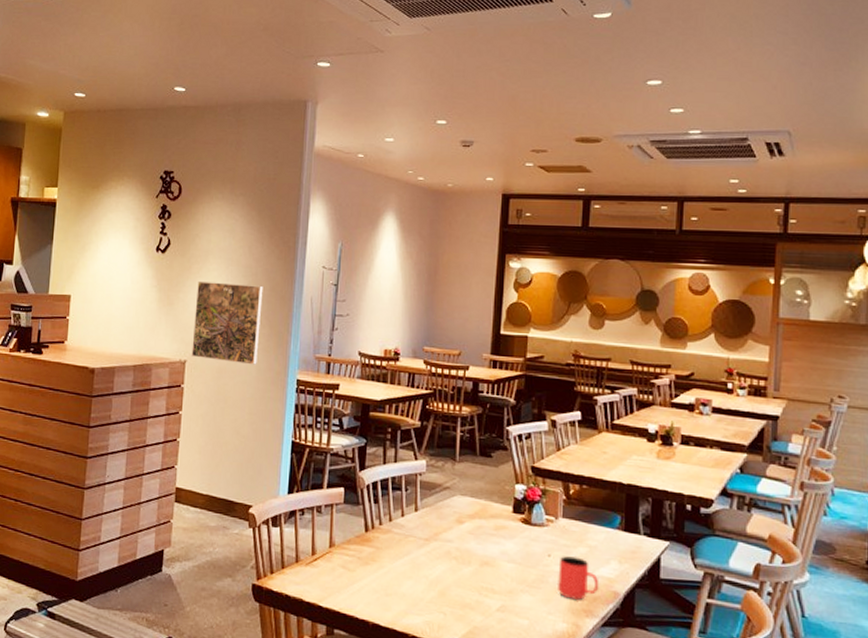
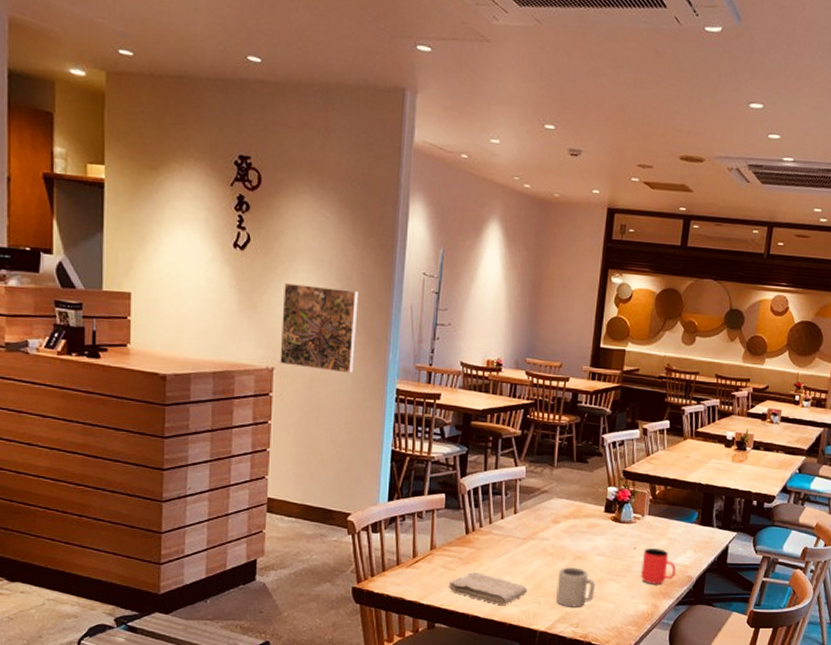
washcloth: none [347,574,432,613] -> present [448,572,528,605]
cup: none [461,572,507,621] -> present [555,566,596,607]

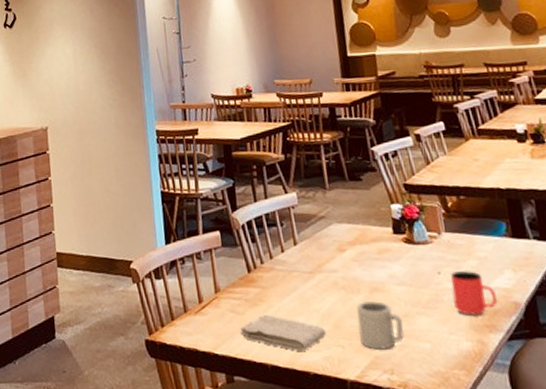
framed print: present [280,283,359,374] -> none [47,44,115,123]

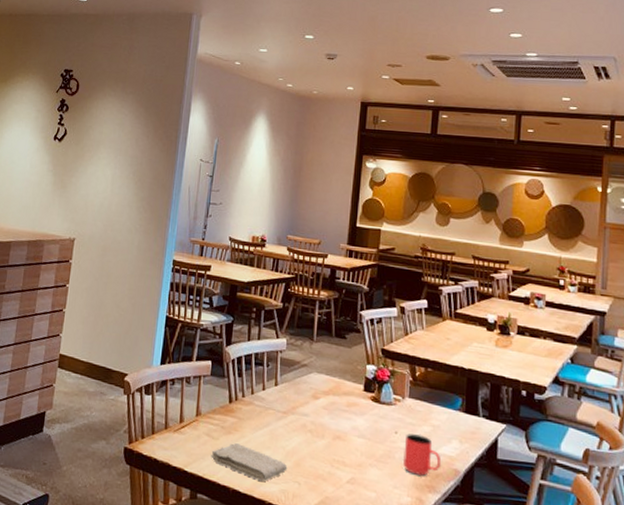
cup: present [356,300,404,350] -> none [315,445,356,492]

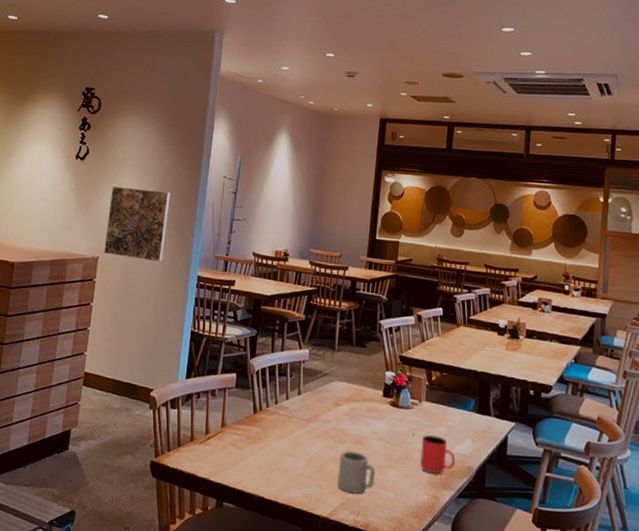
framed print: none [80,168,147,245] -> present [104,186,171,262]
washcloth: present [211,443,288,481] -> none [236,452,311,487]
cup: none [315,445,356,492] -> present [337,450,376,494]

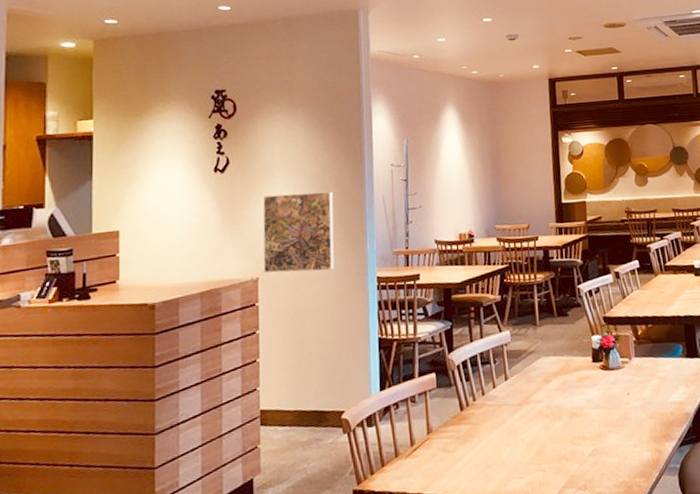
cup: present [337,450,376,494] -> none [557,425,597,470]
cup: present [419,435,456,474] -> none [637,389,673,429]

